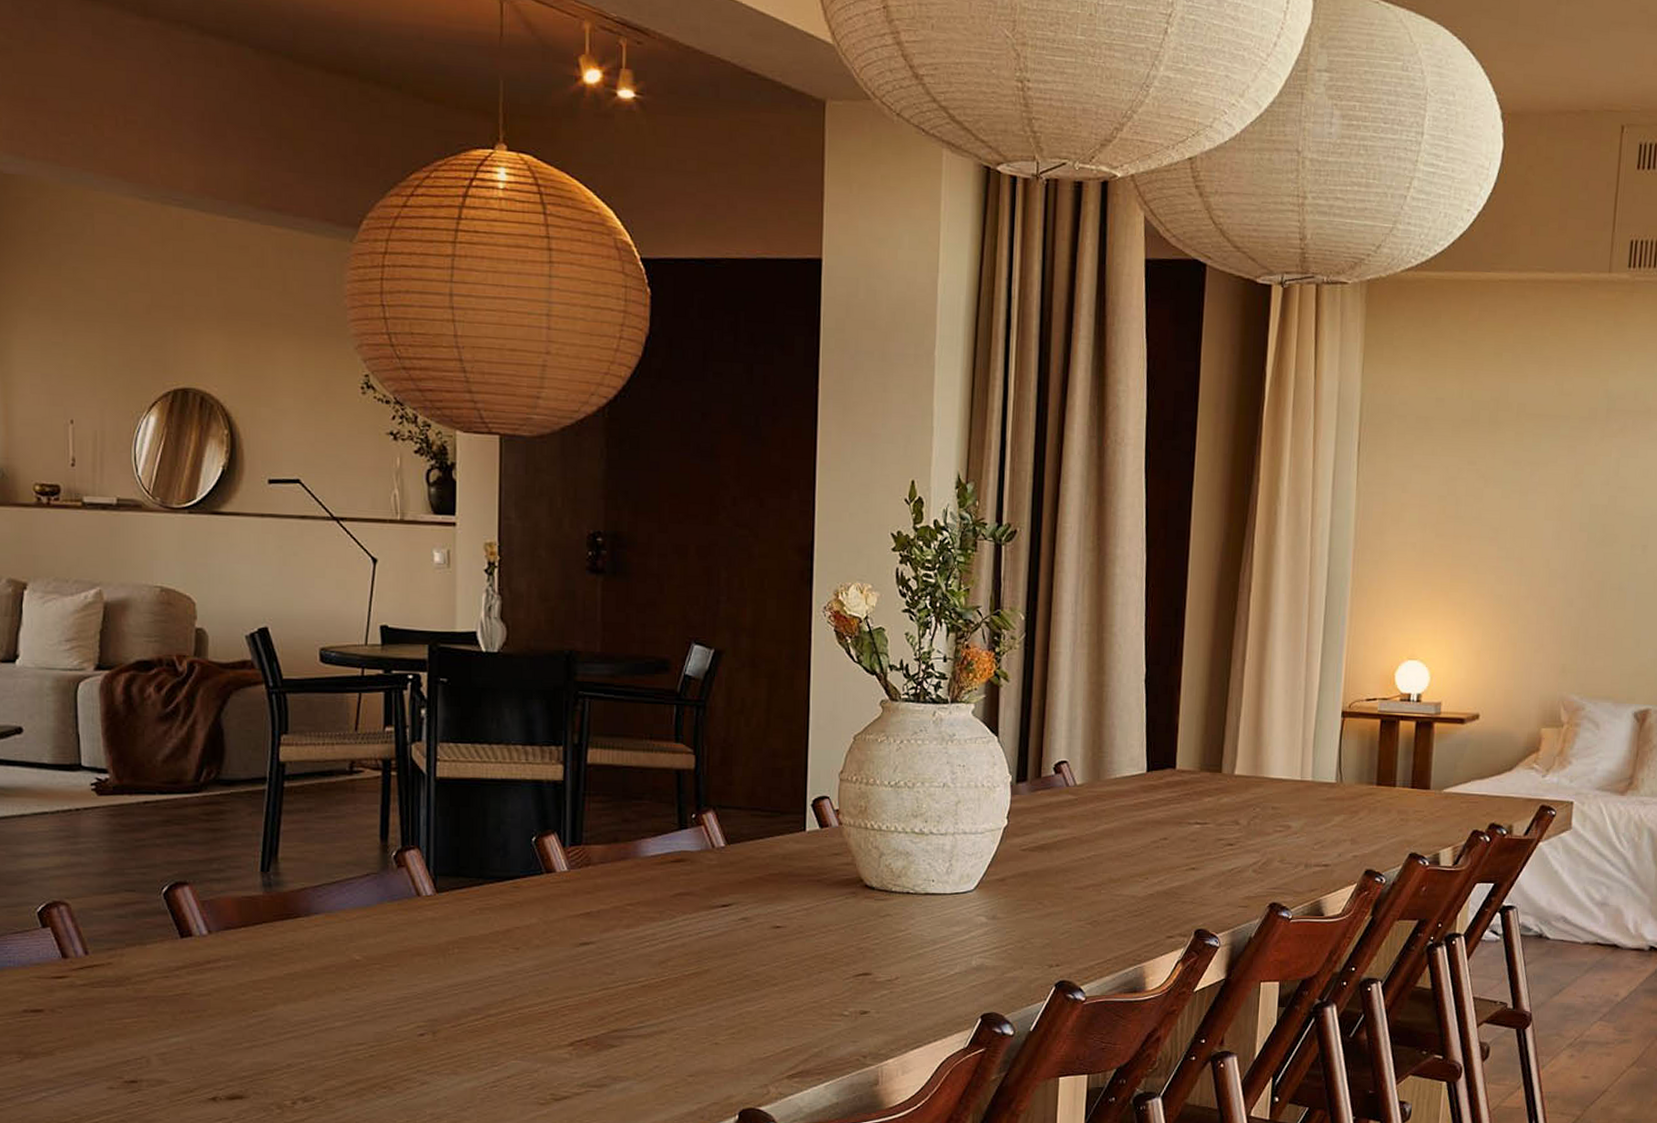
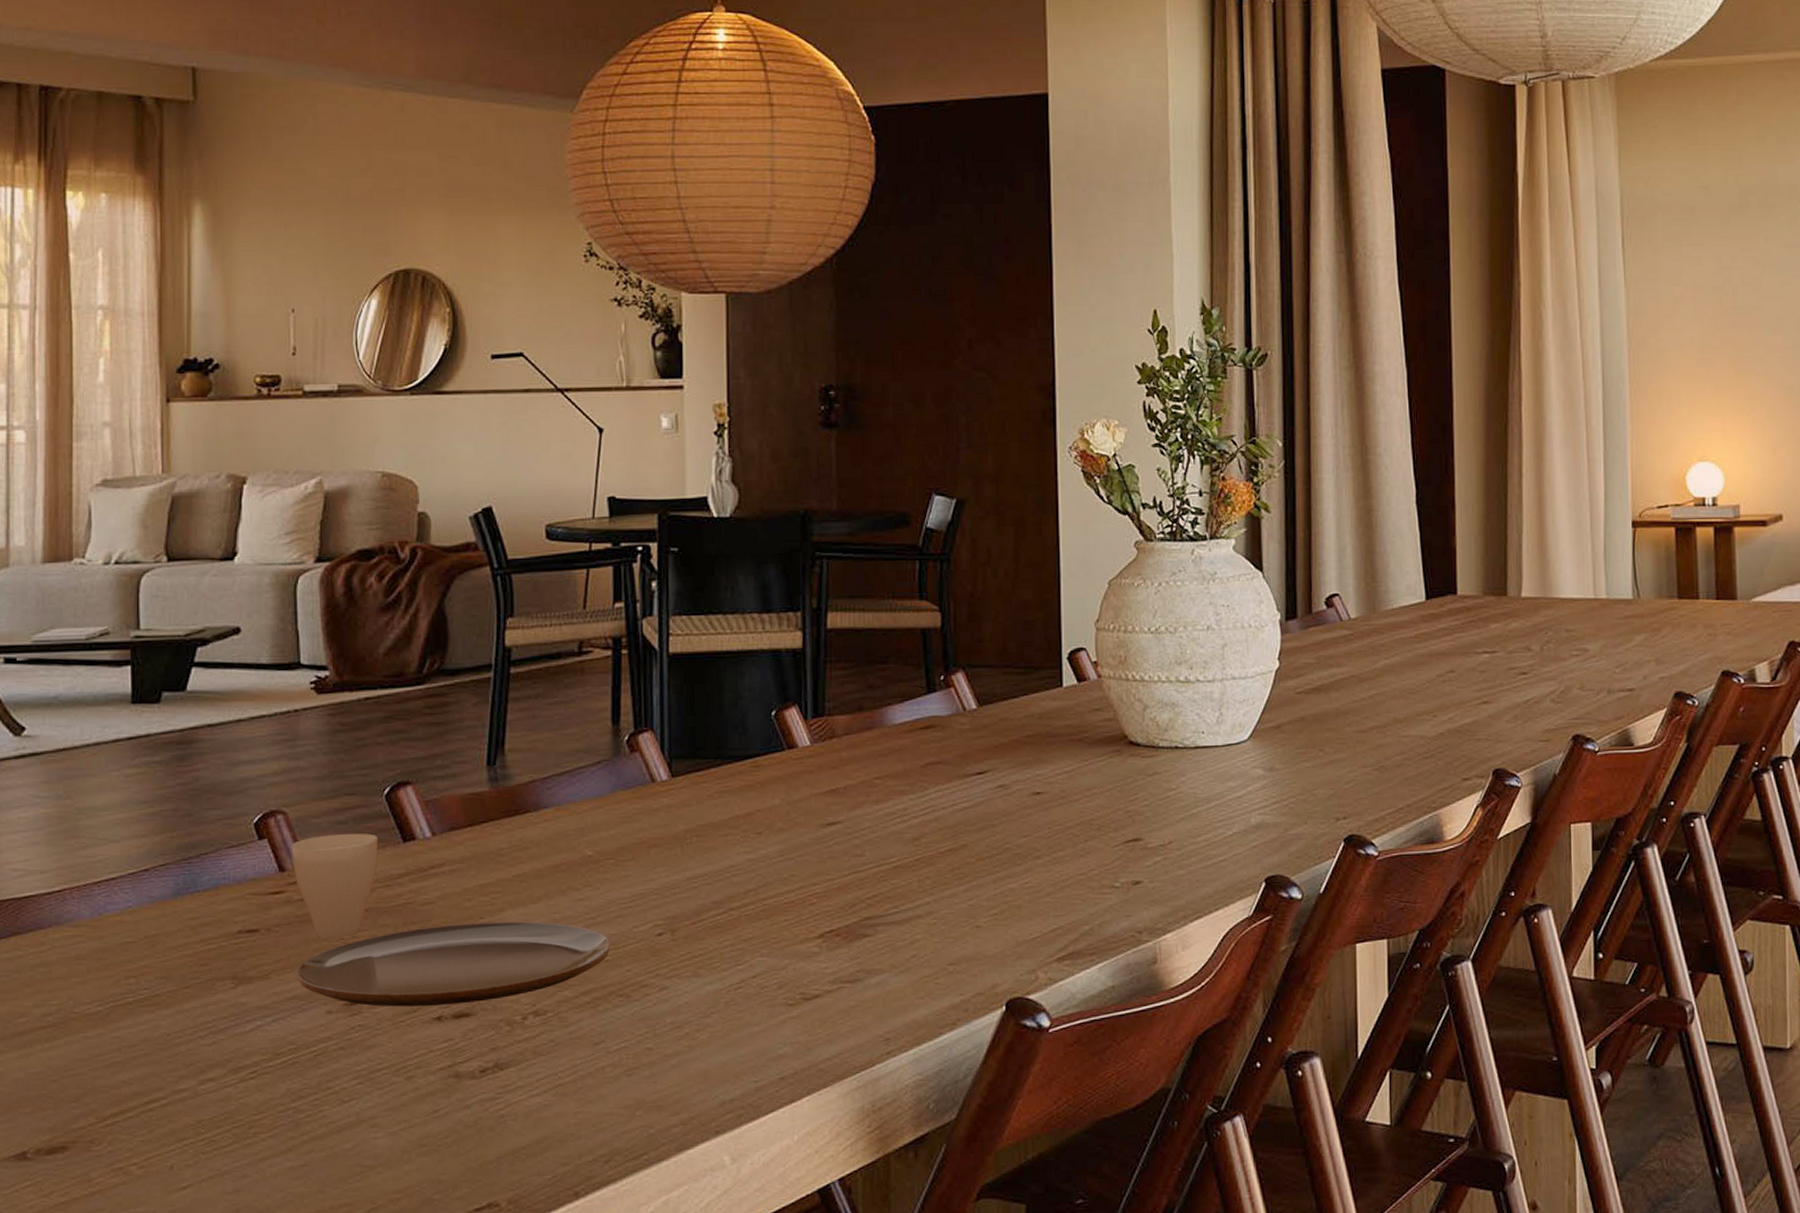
cup: none [73,926,157,1022] -> present [291,833,379,939]
plate: none [79,1015,376,1087] -> present [296,921,611,1007]

